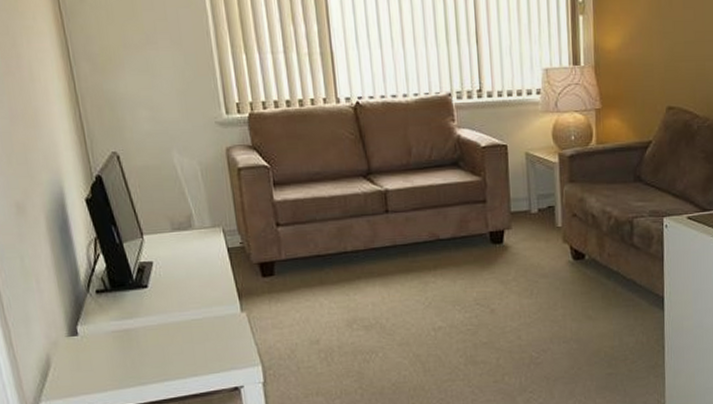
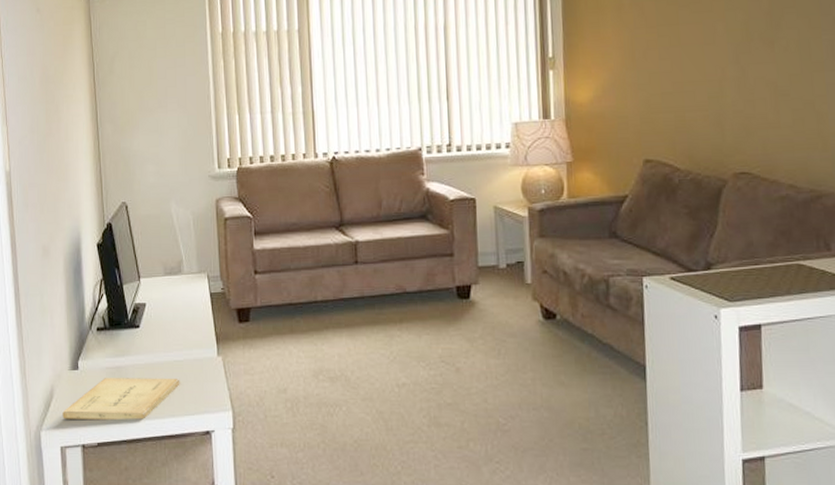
book: none [63,337,201,388] -> present [62,378,180,419]

